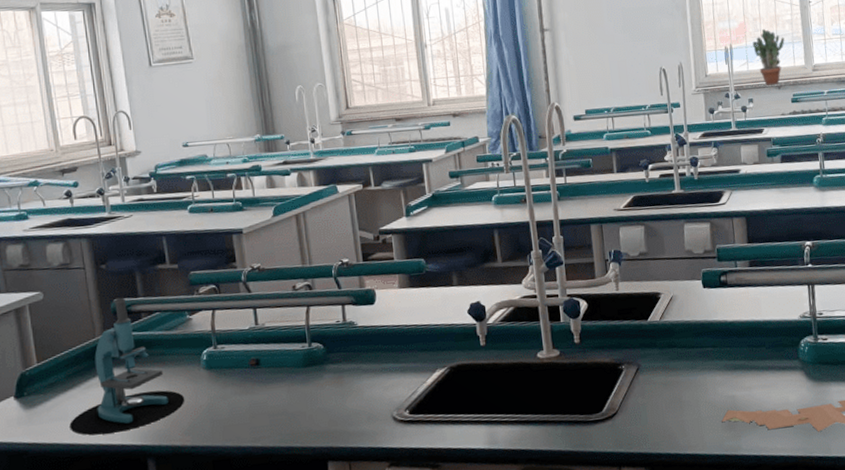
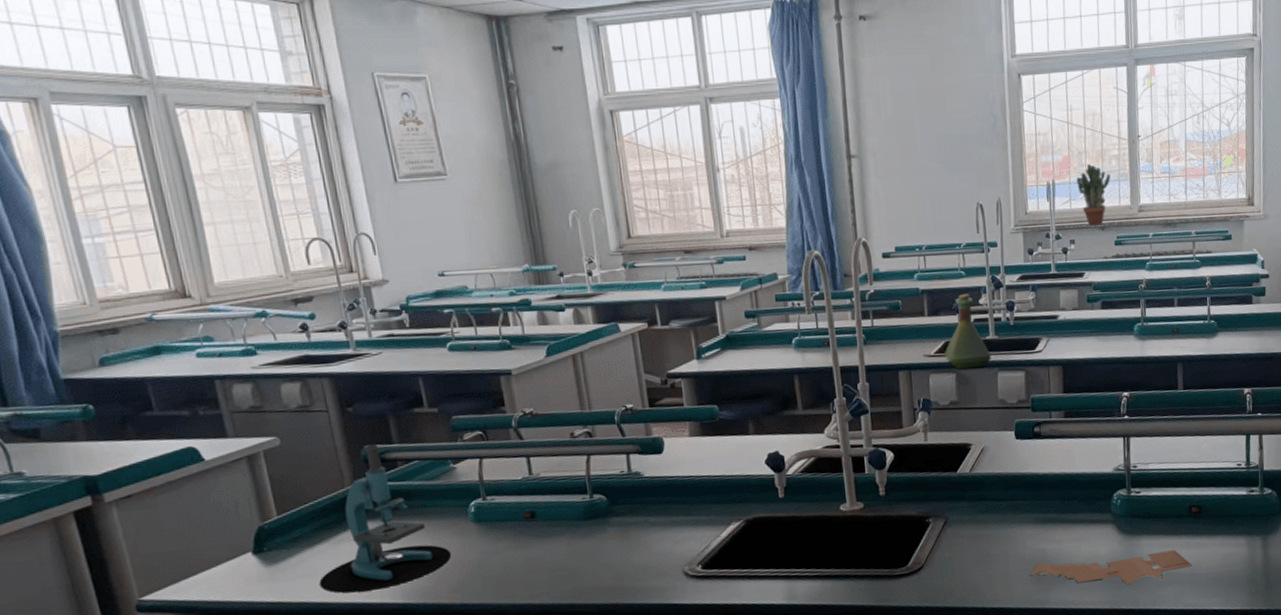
flask: none [633,151,677,223] -> present [945,294,991,370]

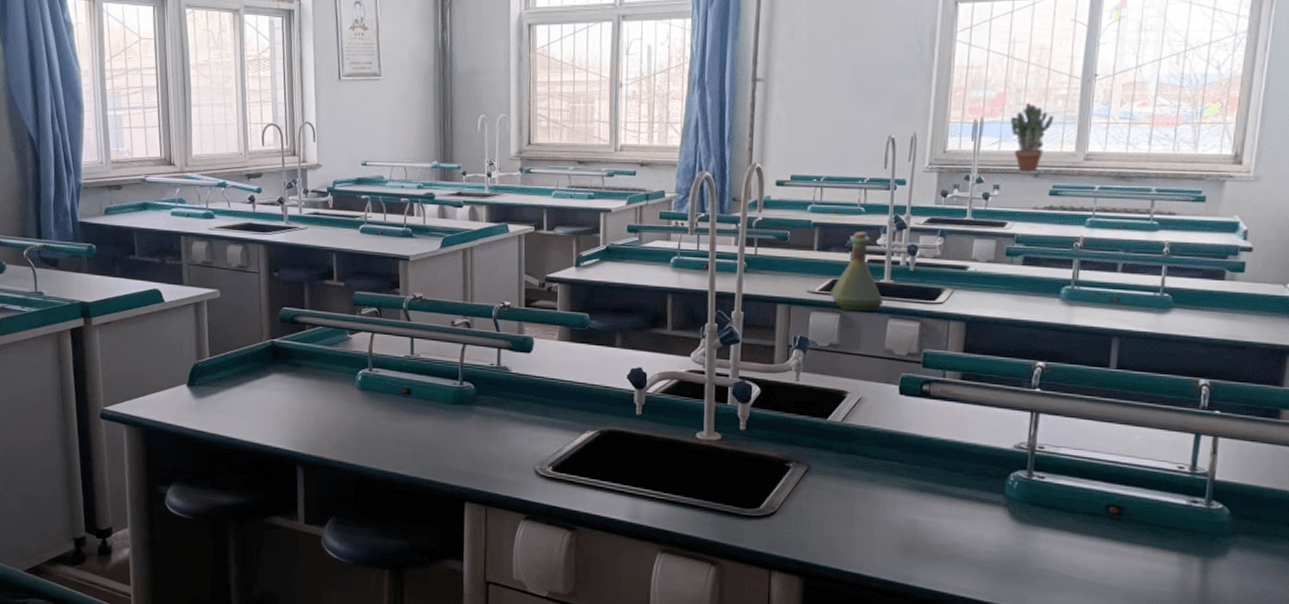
microscope: present [319,443,451,593] -> none [232,306,336,435]
papers: present [1030,550,1192,585] -> none [897,534,1102,582]

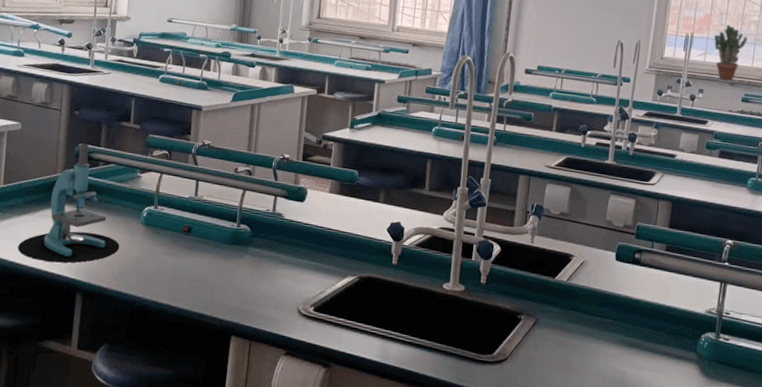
microscope: none [232,306,336,435] -> present [17,143,119,263]
flask: present [830,232,883,312] -> none [564,118,606,187]

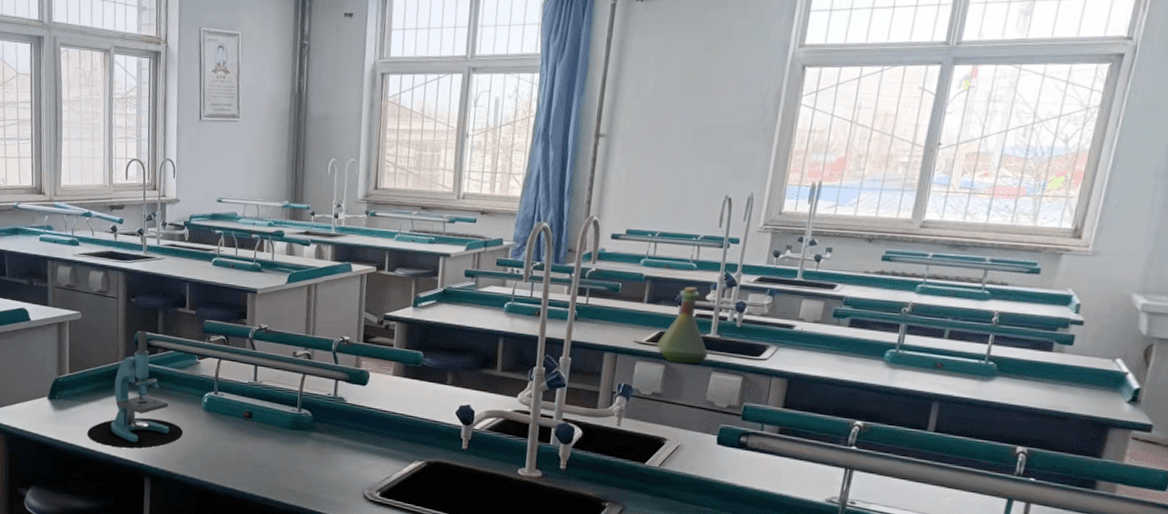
flask: none [564,118,606,187] -> present [657,287,708,364]
cactus: present [714,24,748,82] -> none [848,168,893,238]

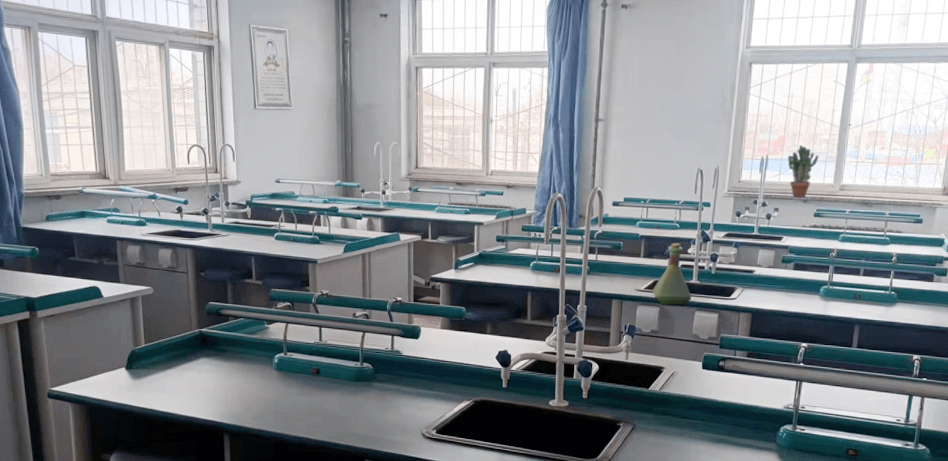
microscope: present [87,330,183,448] -> none [166,301,257,409]
cactus: none [848,168,893,238] -> present [788,144,819,199]

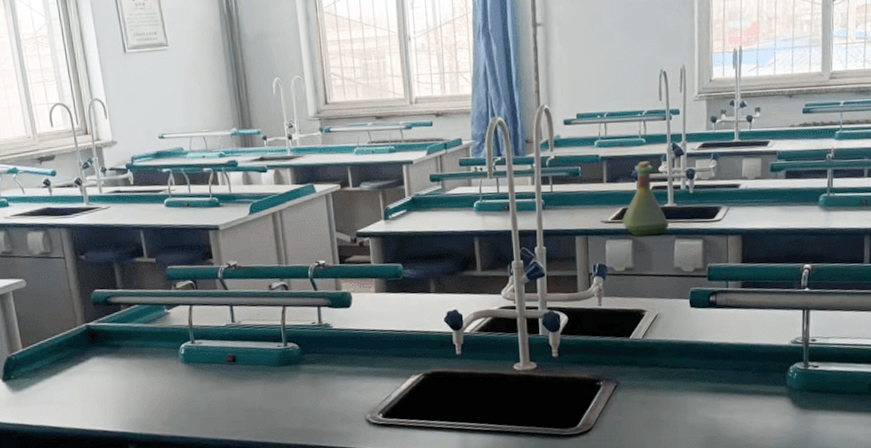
cactus: present [788,144,819,199] -> none [765,29,801,94]

